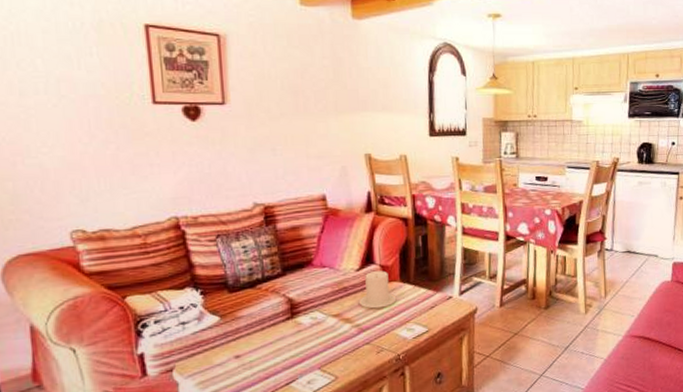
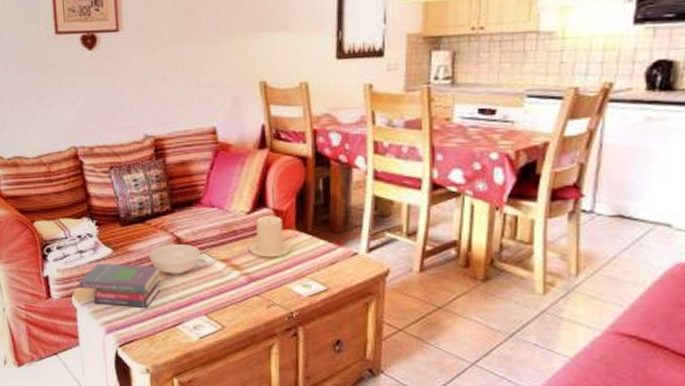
books: none [181,328,273,375] -> present [79,263,161,309]
bowl: none [260,304,314,335] -> present [149,244,202,274]

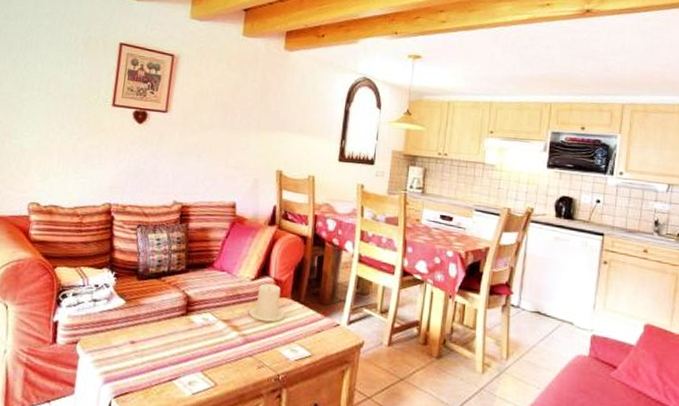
books: present [79,263,161,309] -> none [86,312,166,362]
bowl: present [149,244,202,274] -> none [158,301,207,331]

